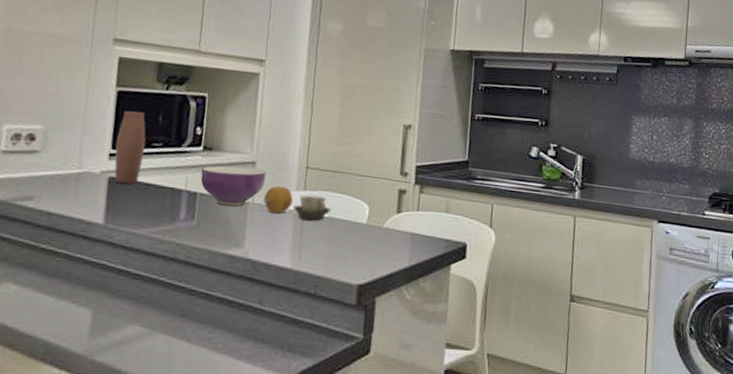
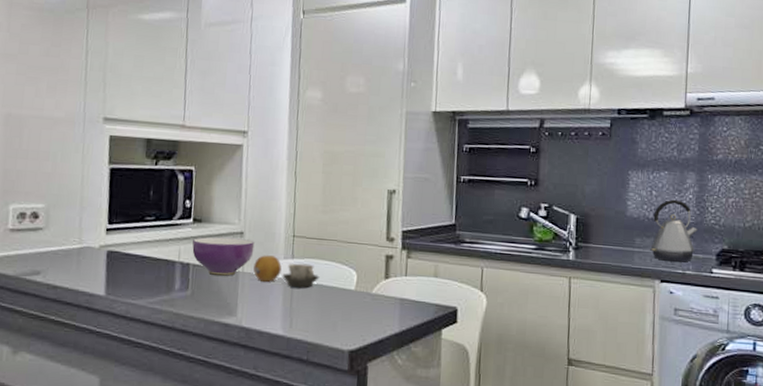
vase: present [114,111,146,185] -> none [111,187,139,258]
kettle: none [649,144,693,204] -> present [650,199,697,262]

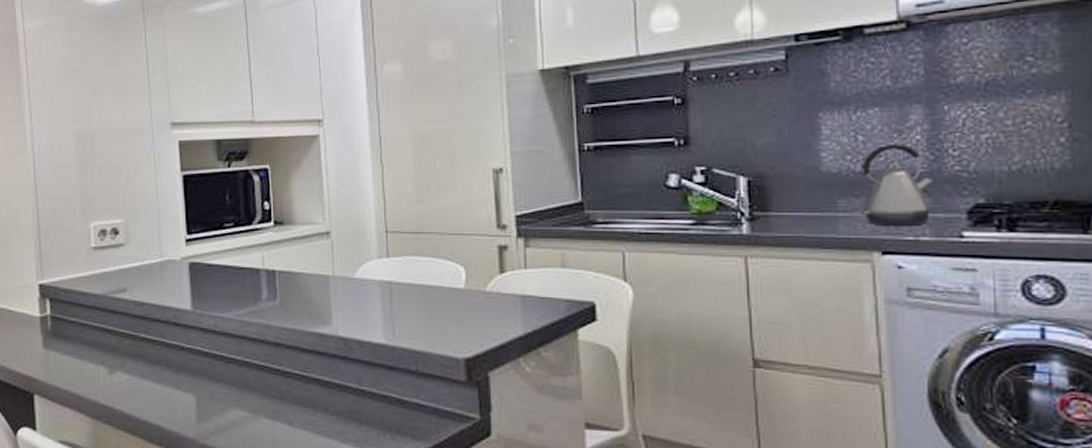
bowl: present [192,237,255,277] -> none [276,239,344,283]
fruit: present [253,255,282,282] -> none [345,256,376,285]
cup: present [282,263,320,288] -> none [378,262,422,290]

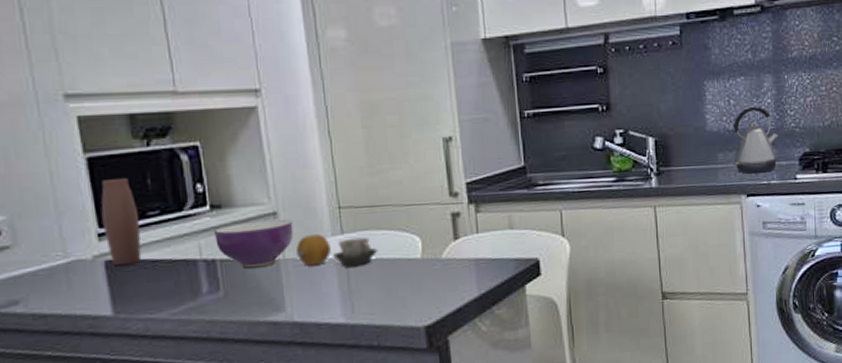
vase: none [190,193,218,270] -> present [101,177,142,268]
bowl: none [276,239,344,283] -> present [214,219,294,269]
fruit: none [345,256,376,285] -> present [296,234,331,266]
cup: none [378,262,422,290] -> present [333,237,378,267]

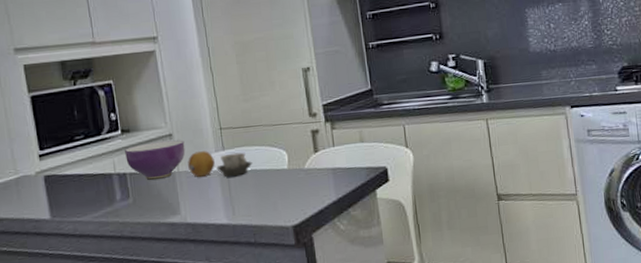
vase: present [101,177,142,268] -> none [41,110,71,181]
kettle: present [733,106,779,174] -> none [554,28,598,88]

